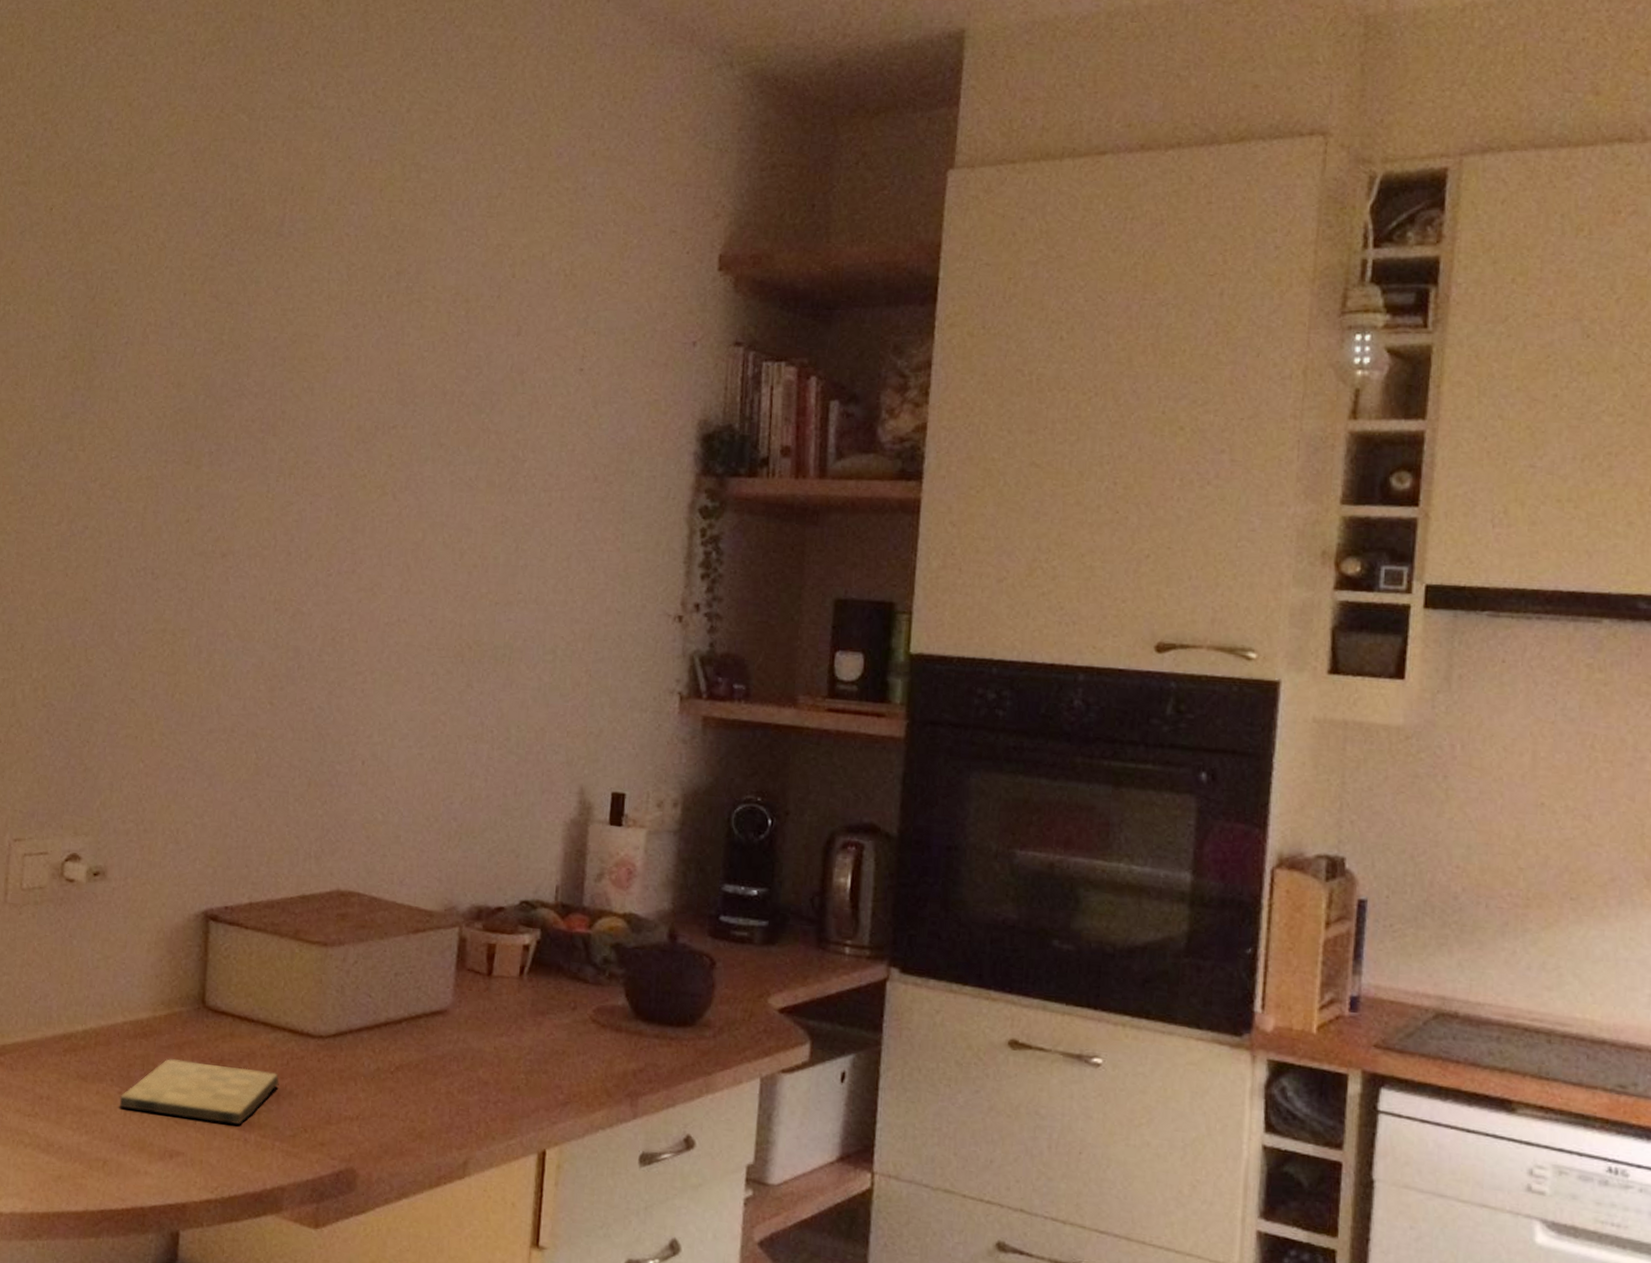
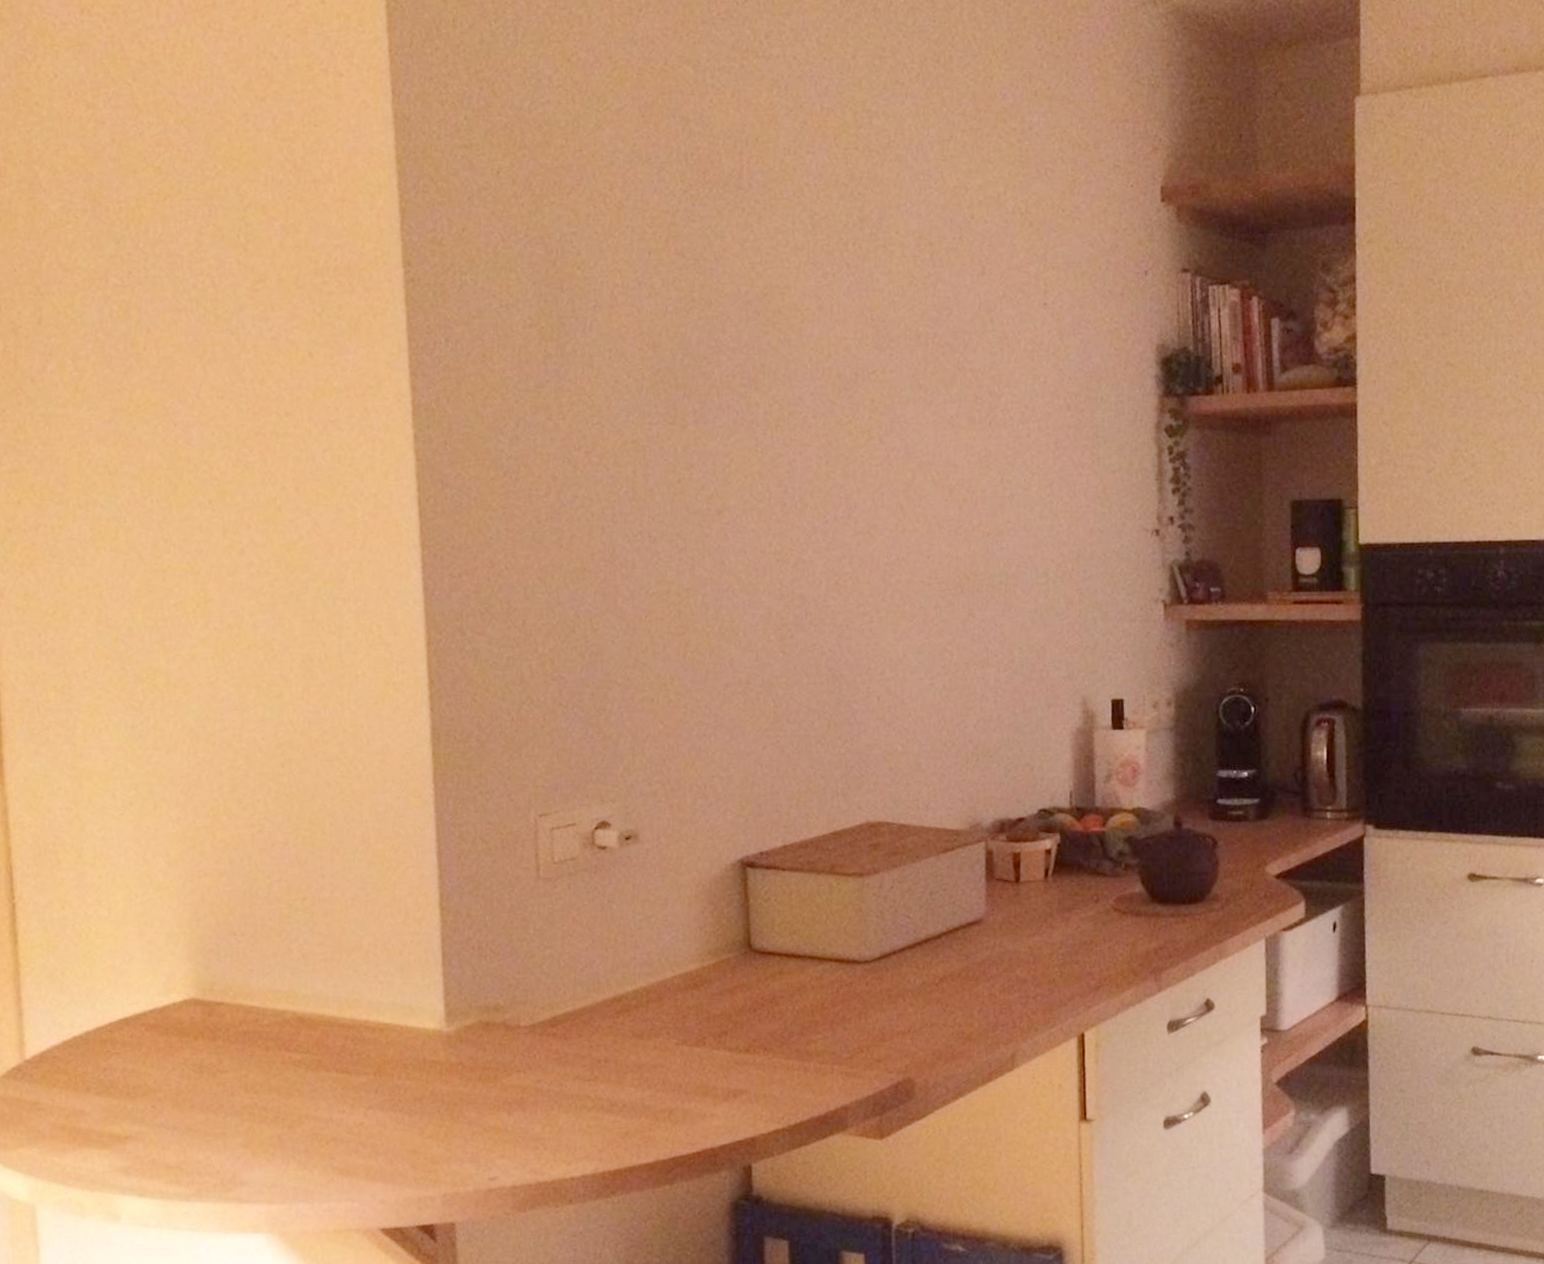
cutting board: present [119,1059,279,1125] -> none [678,1001,832,1058]

